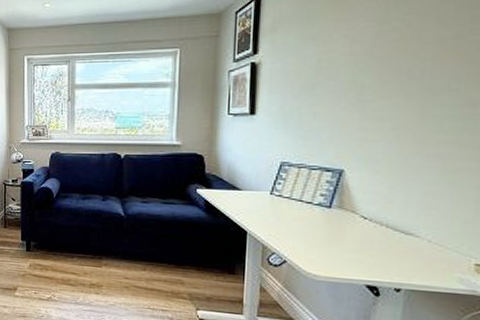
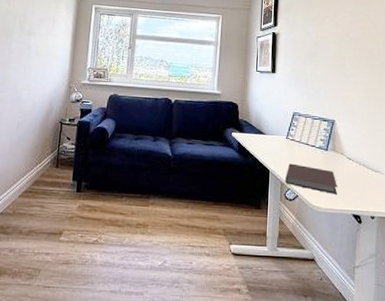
notebook: none [269,223,346,261] -> present [285,163,338,194]

